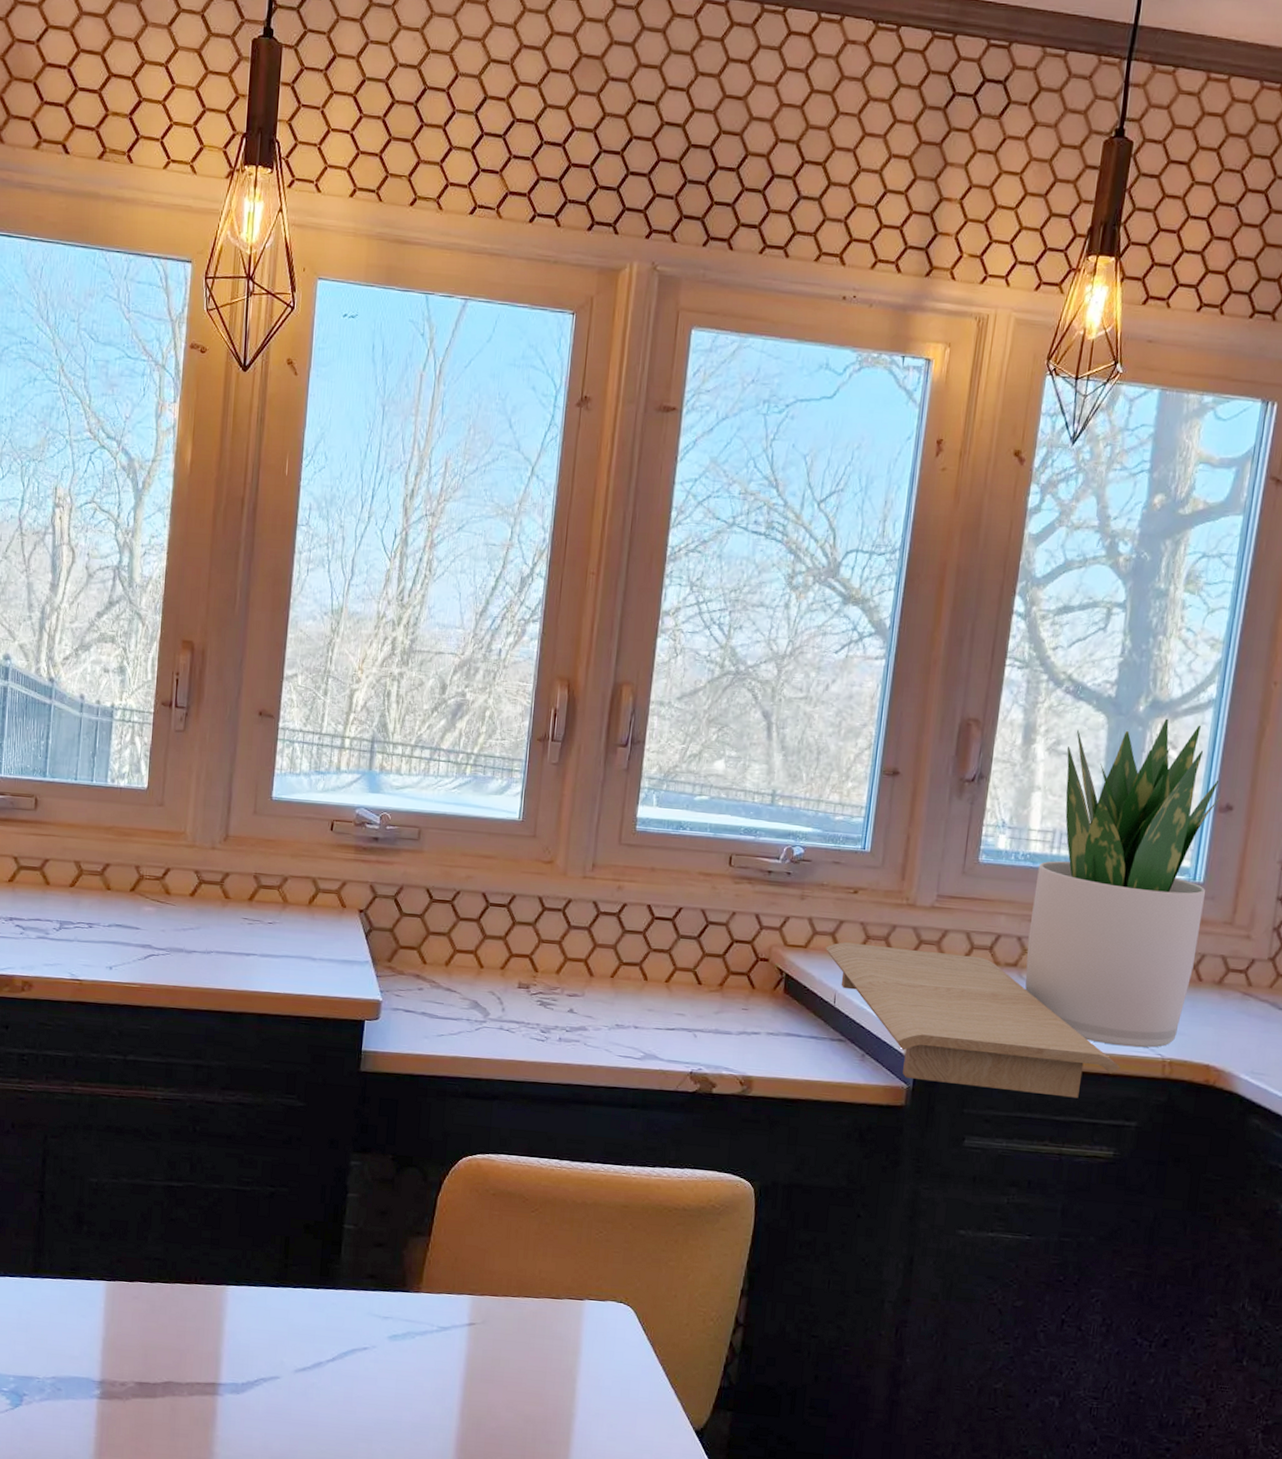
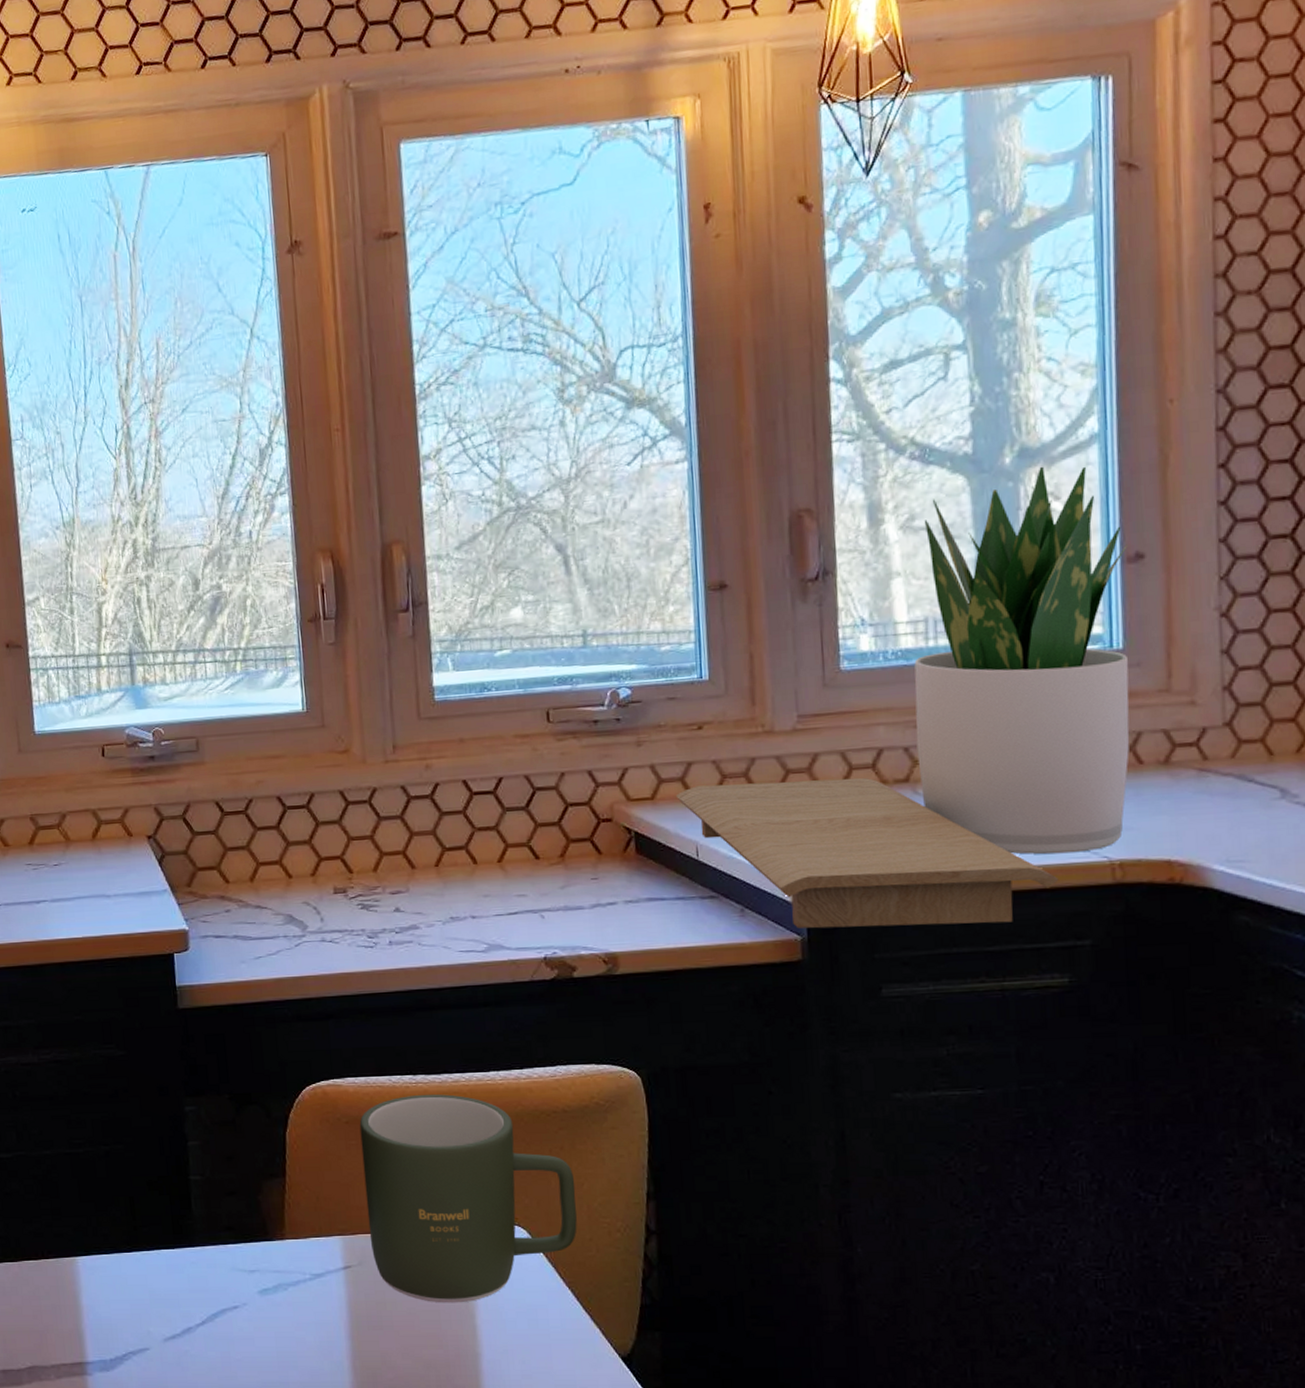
mug: none [496,1177,683,1368] -> present [359,1094,577,1303]

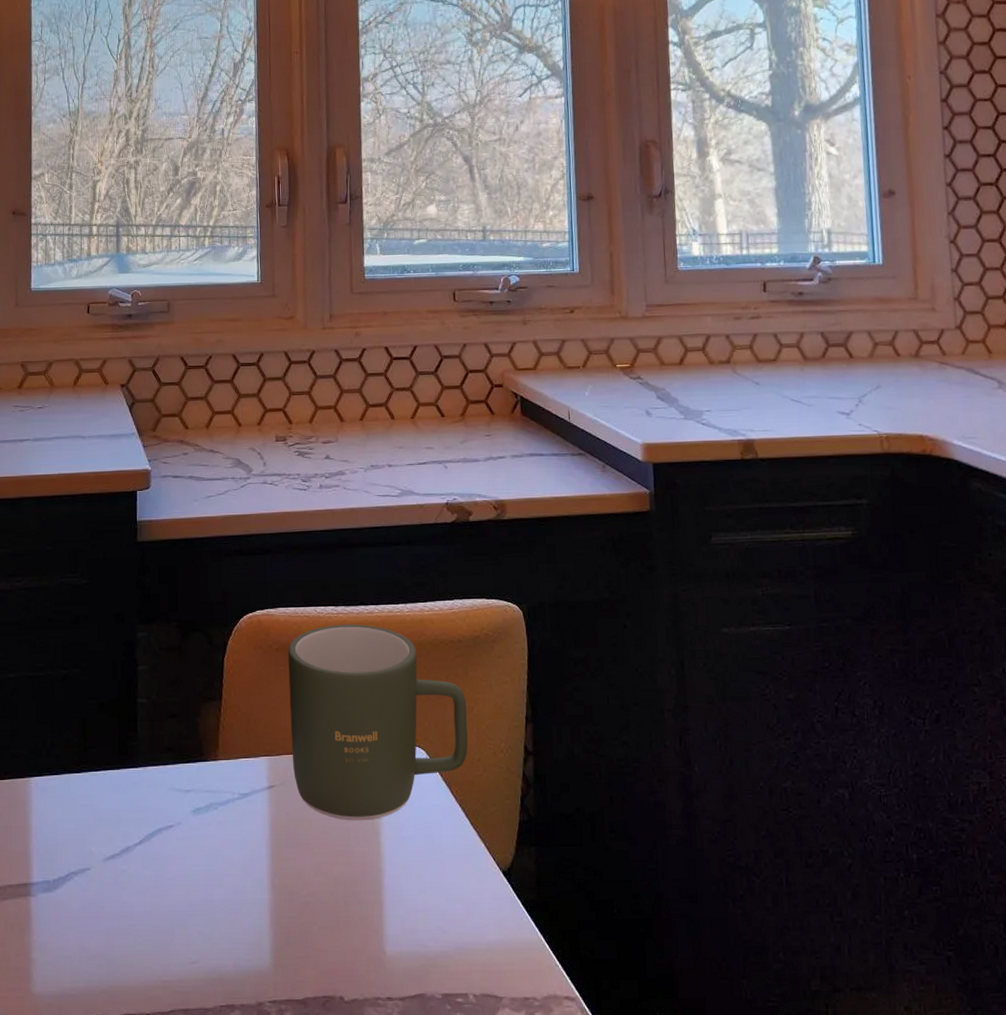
cutting board: present [675,778,1059,929] -> none [552,358,842,484]
planter: present [914,466,1130,855] -> none [732,119,890,427]

